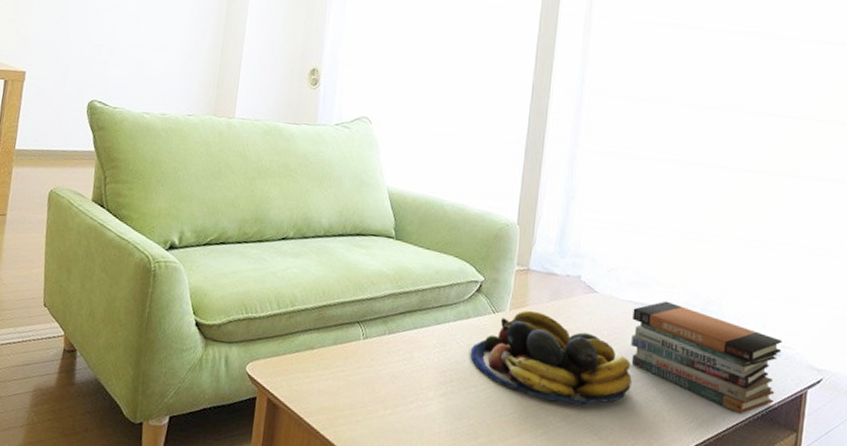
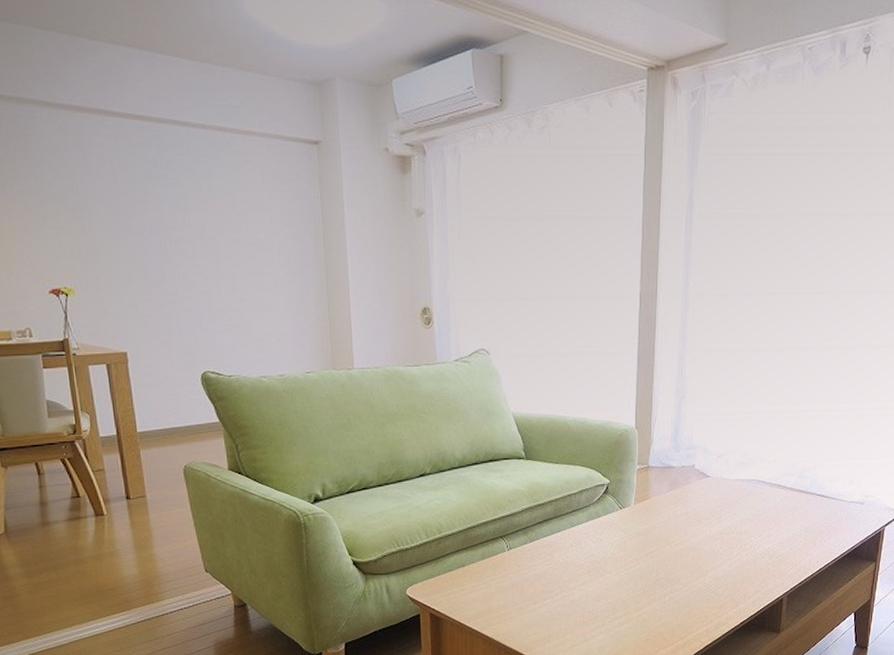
fruit bowl: present [470,310,632,406] -> none [603,501,742,573]
book stack: present [631,301,782,414] -> none [740,474,866,555]

